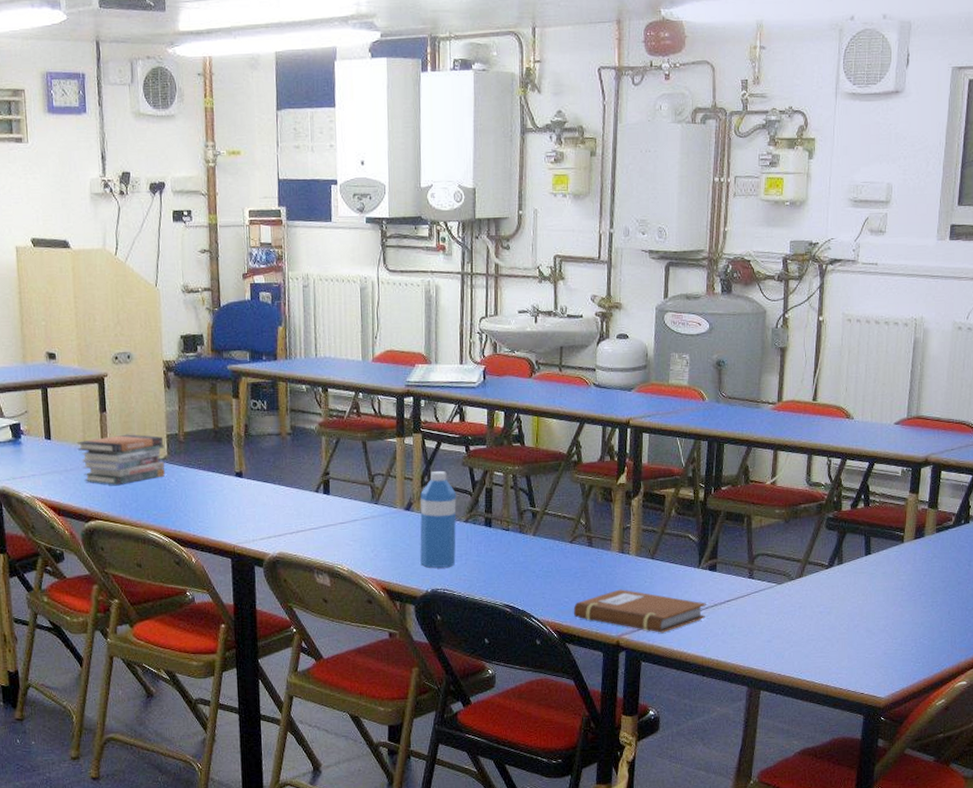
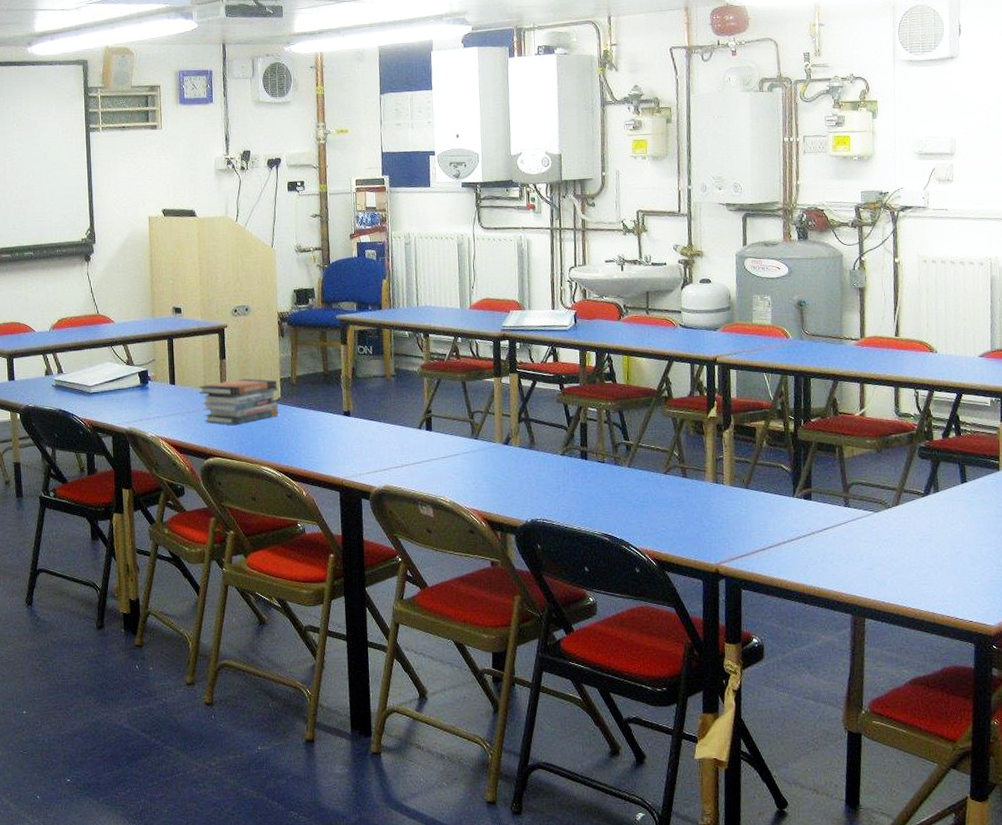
water bottle: present [420,470,457,568] -> none [518,407,554,499]
notebook: present [573,589,706,633] -> none [671,518,804,561]

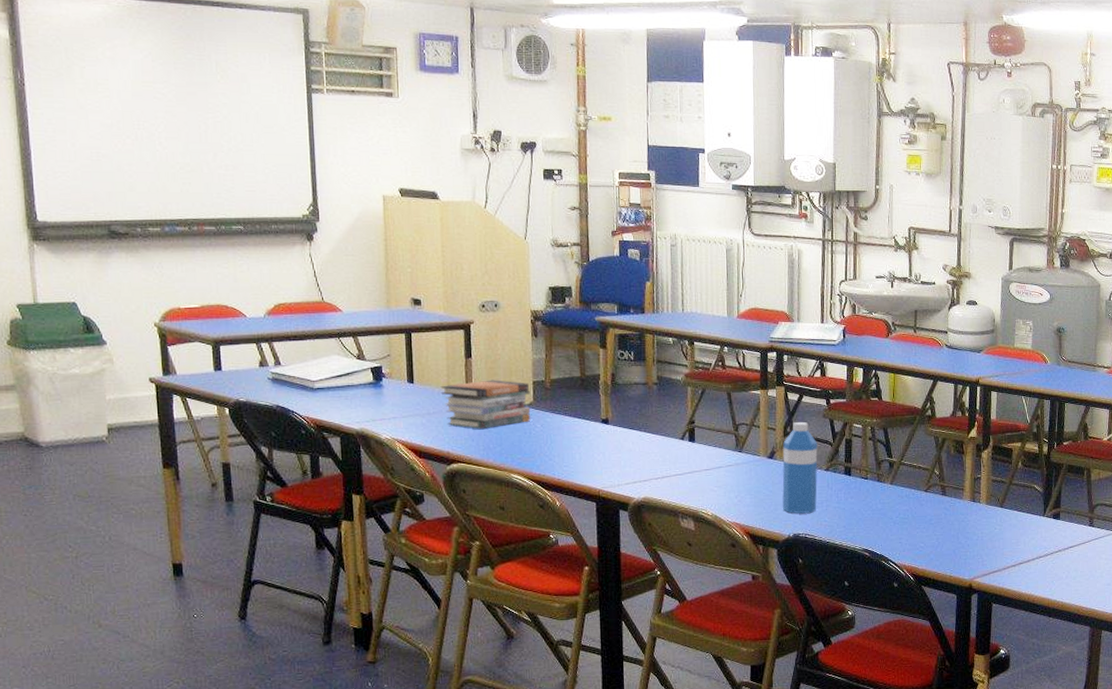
water bottle: none [518,407,554,499] -> present [782,421,818,513]

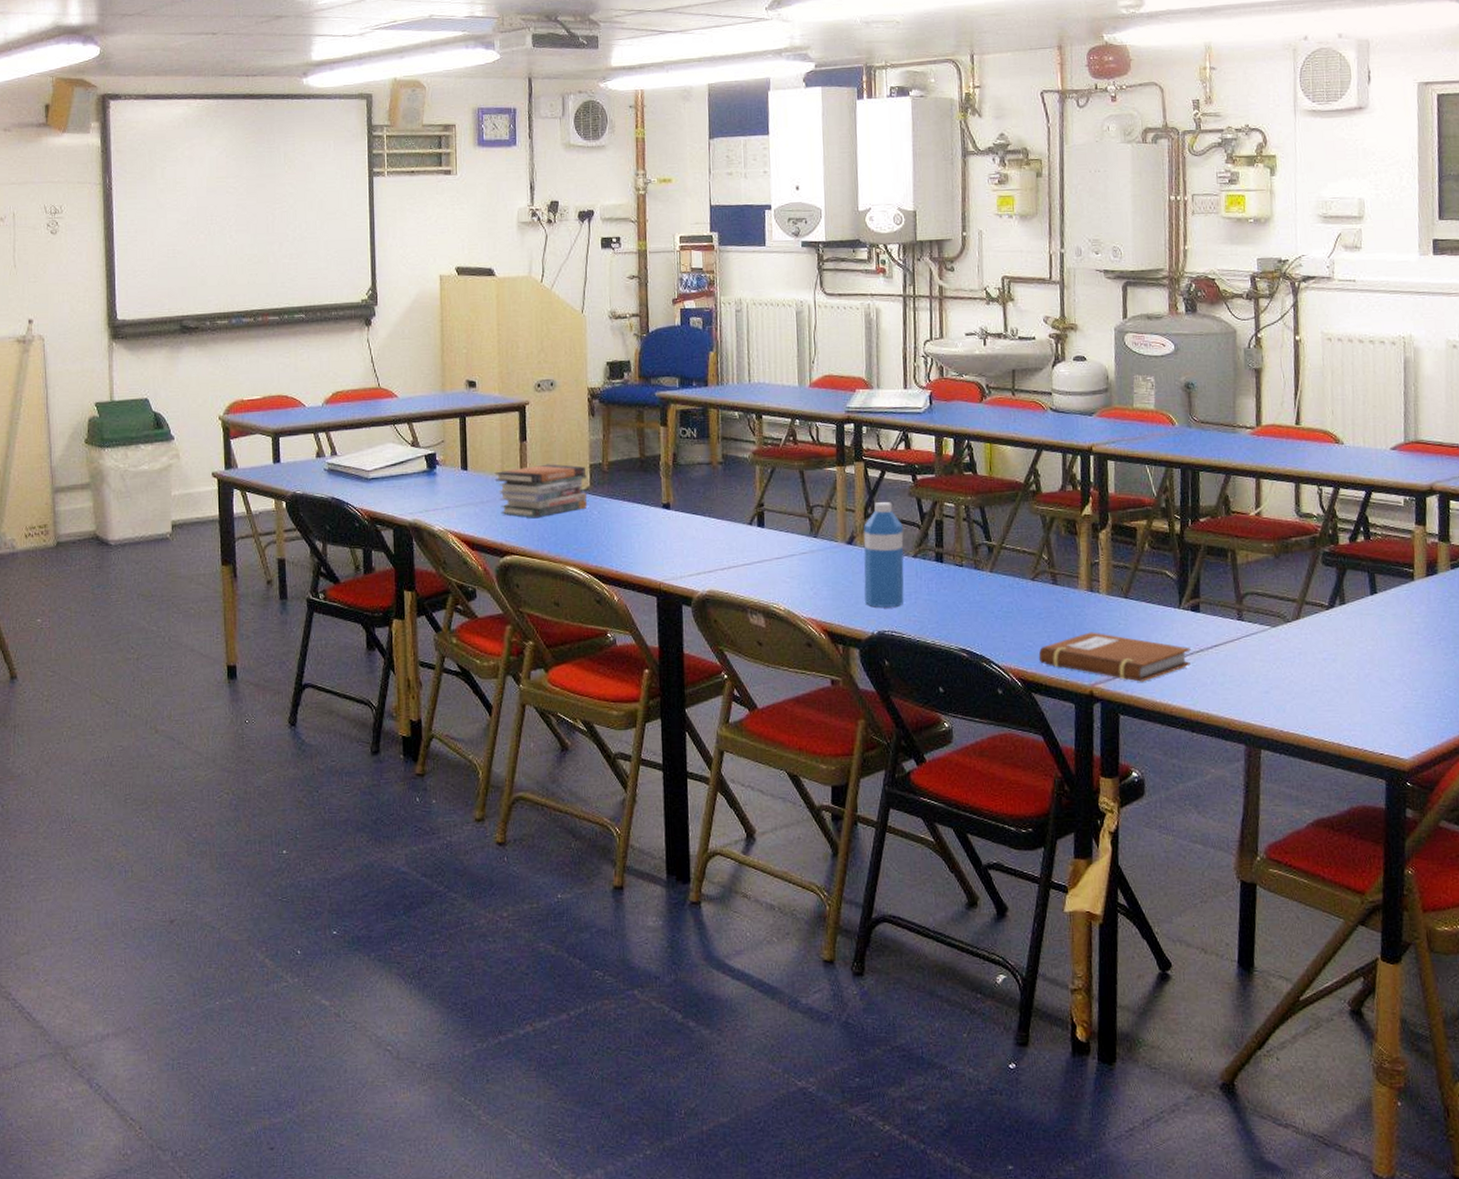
notebook: none [928,535,1051,576] -> present [1038,632,1191,682]

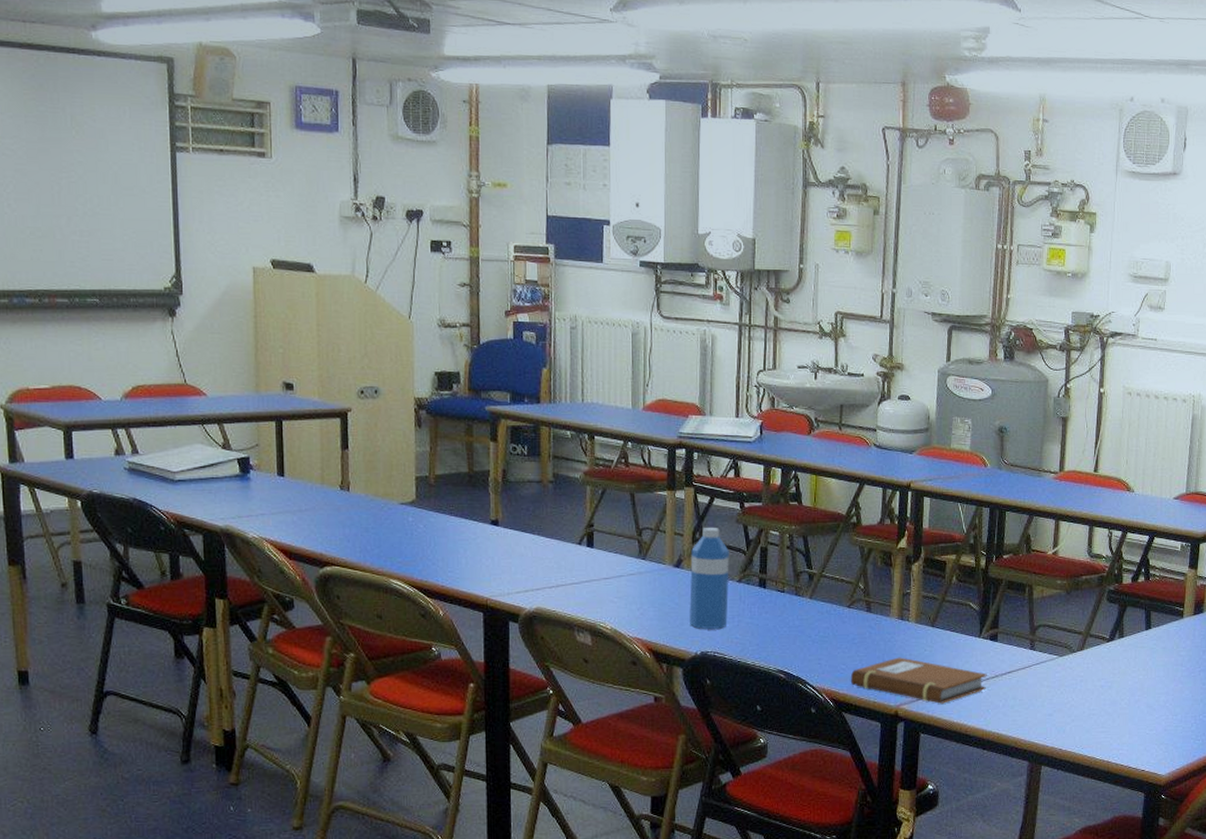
book stack: present [494,464,588,518] -> none [313,474,413,528]

